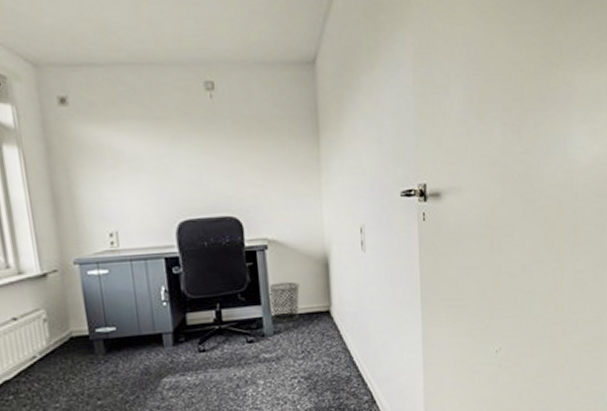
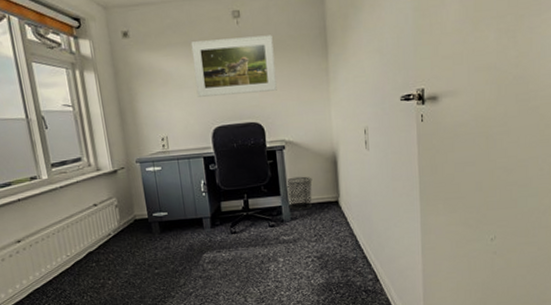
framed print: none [150,113,259,184] -> present [190,35,277,97]

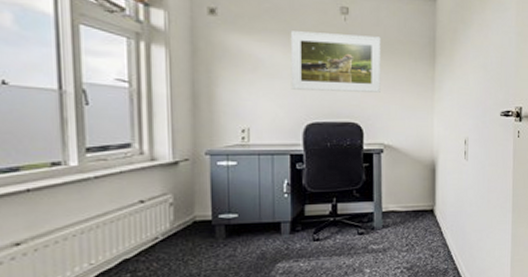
trash can: present [285,176,312,211] -> none [380,182,409,218]

